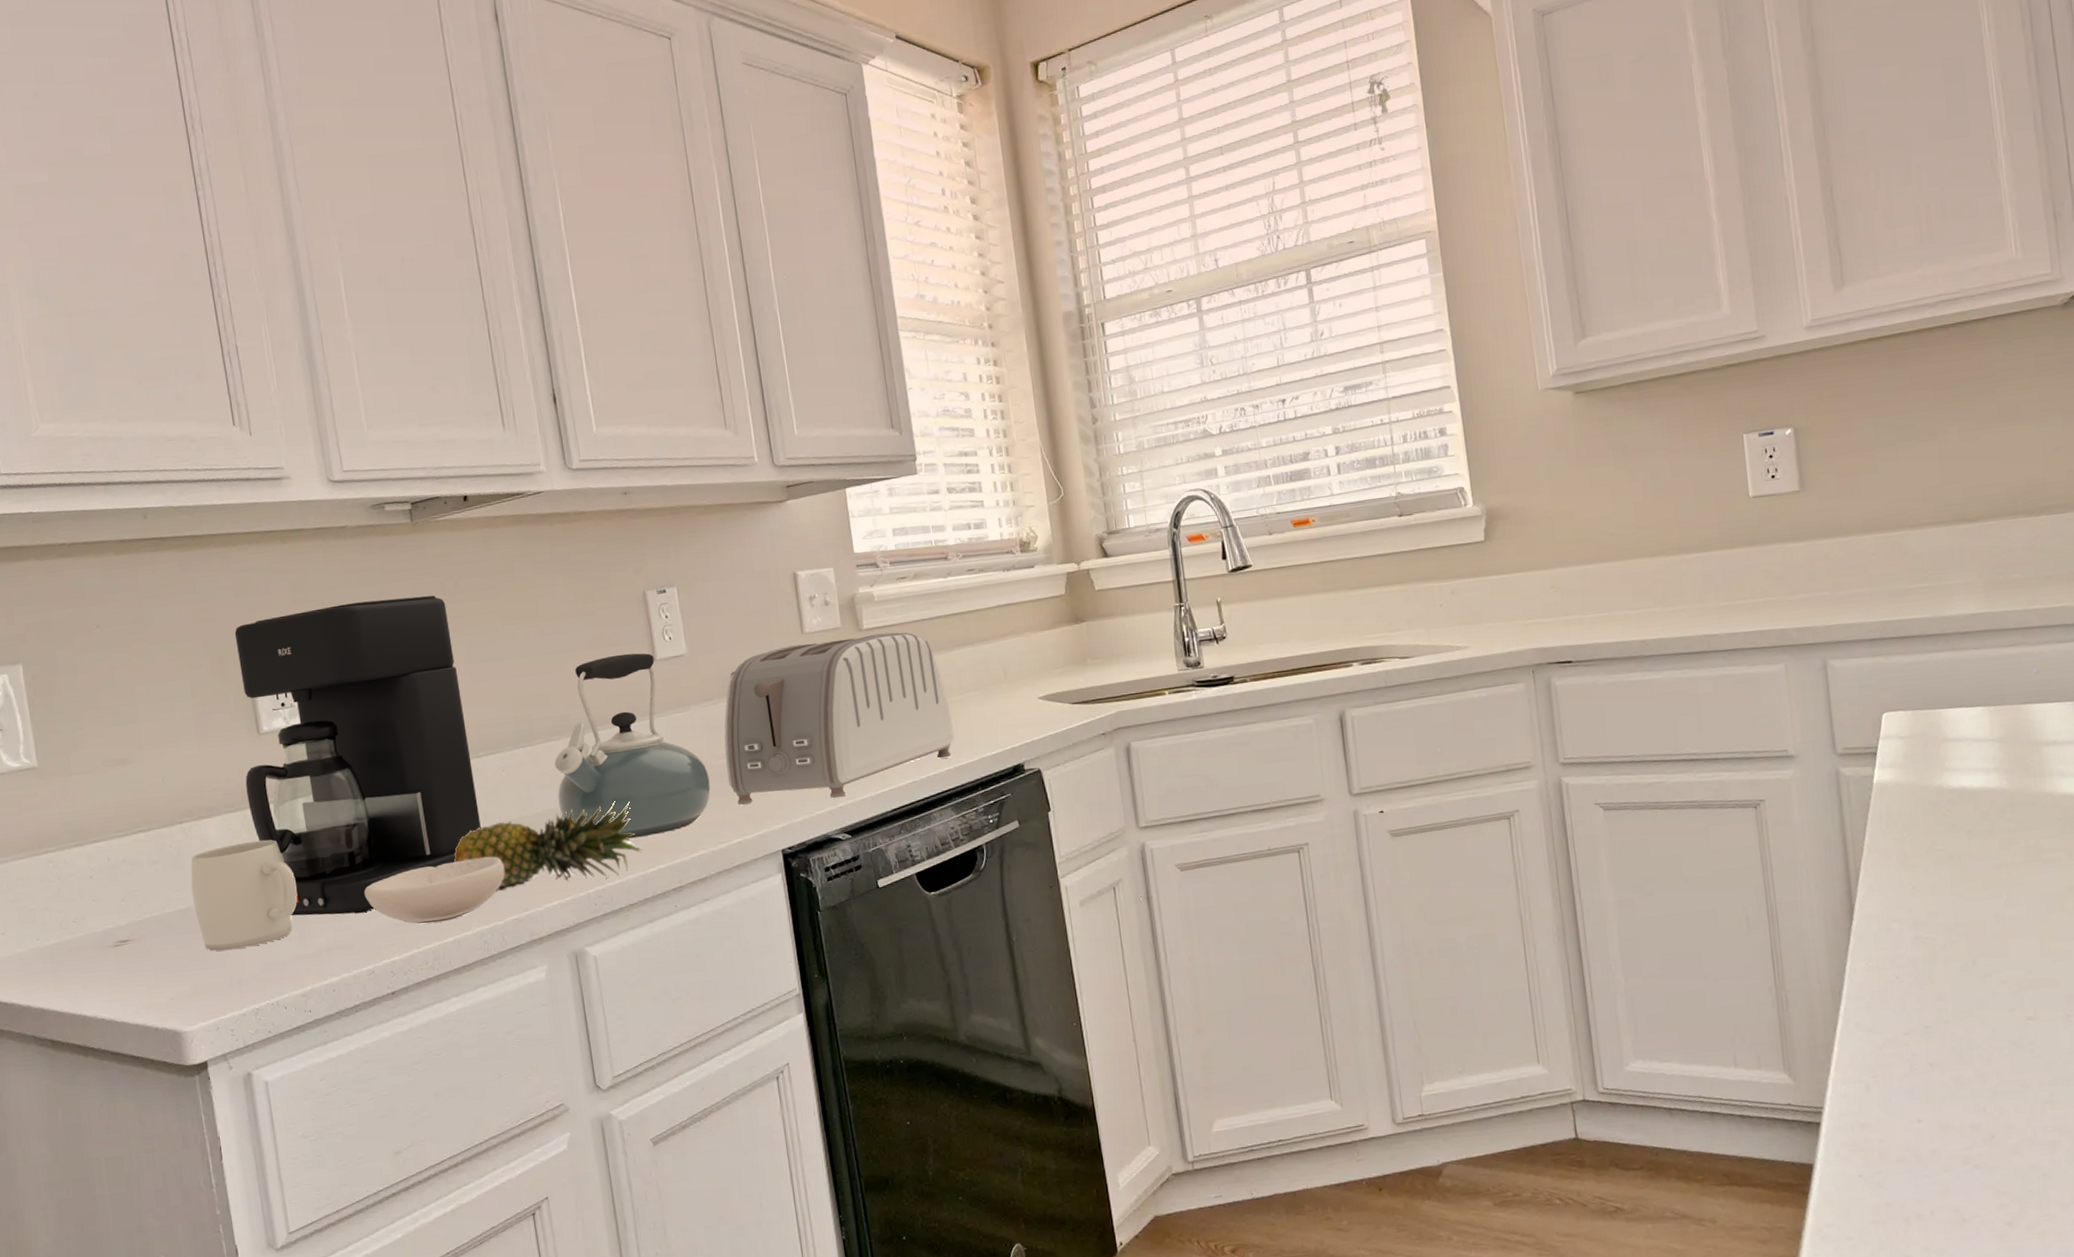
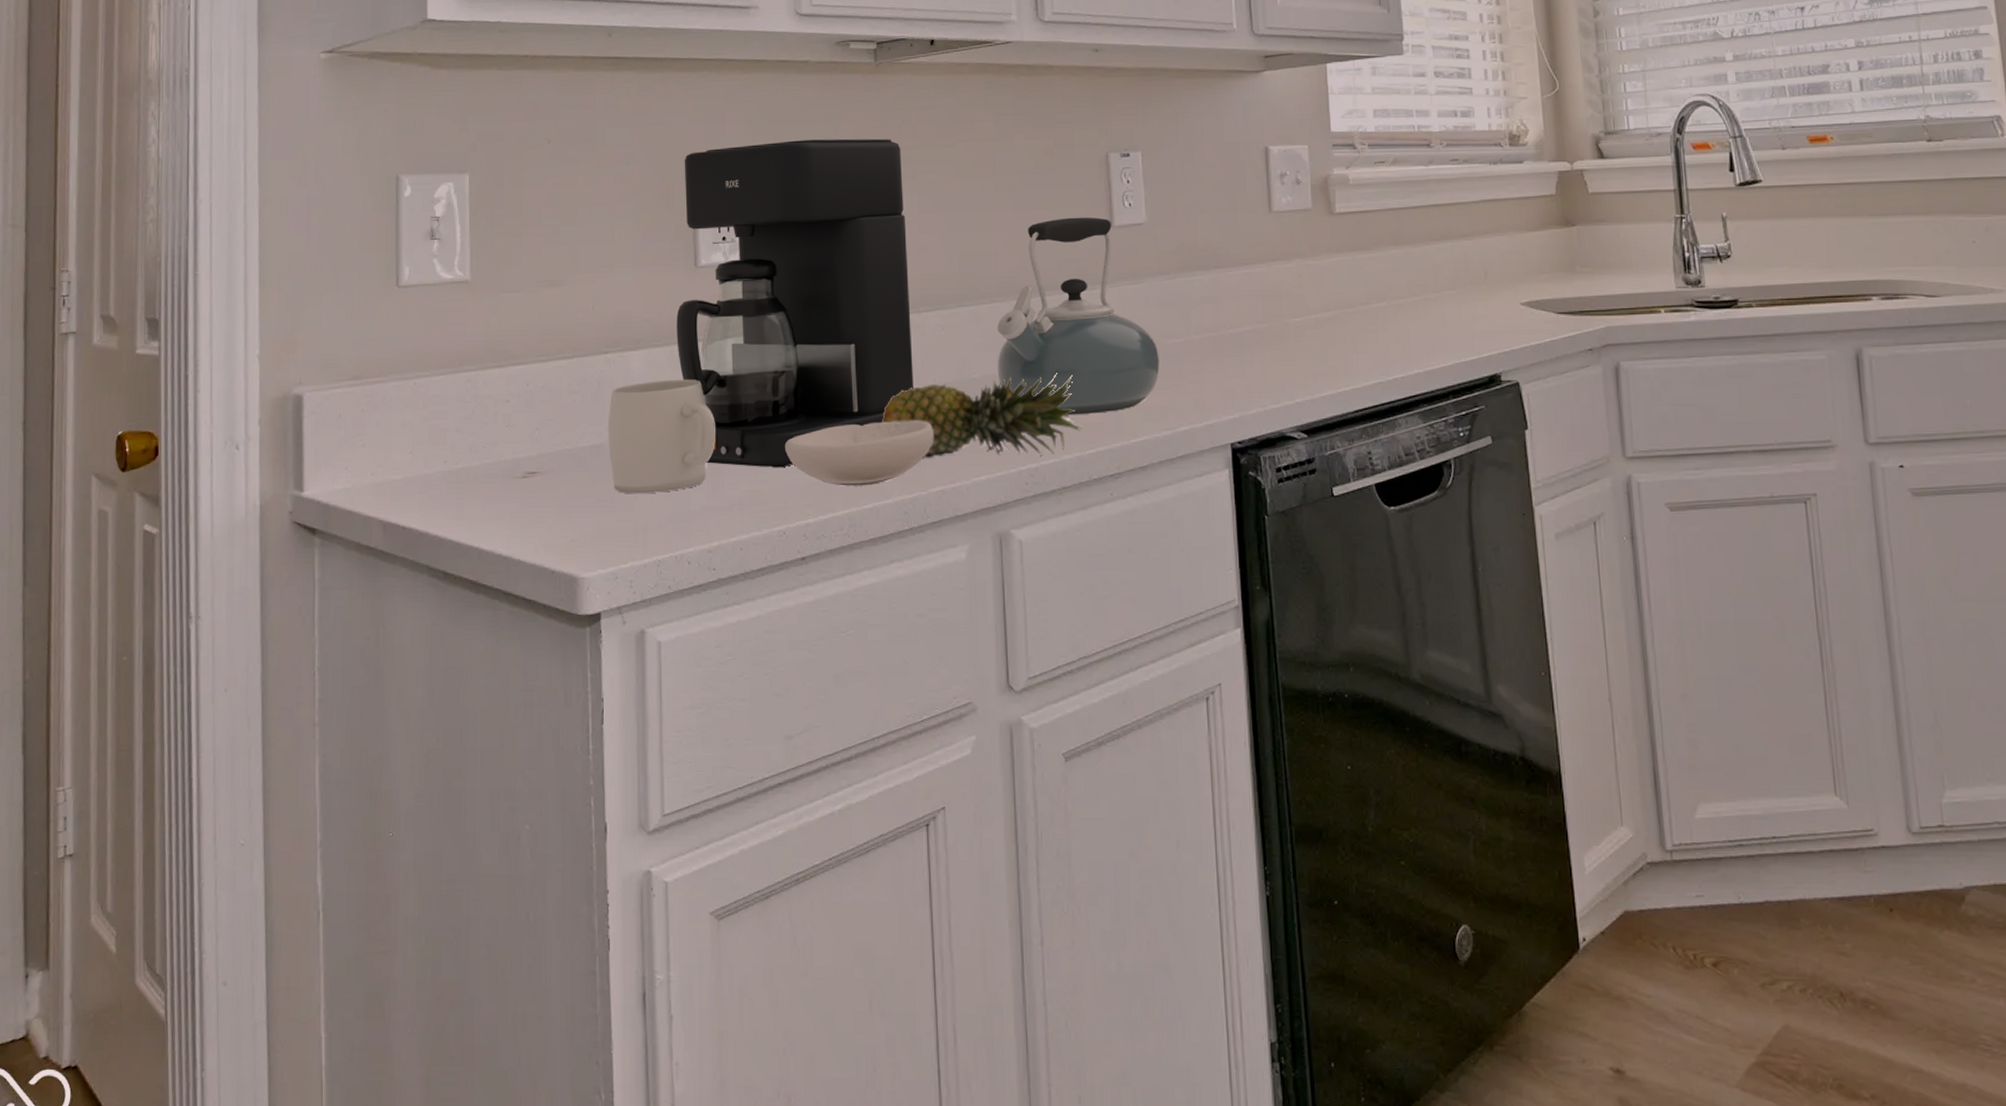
toaster: present [724,632,955,806] -> none [1178,219,1427,393]

